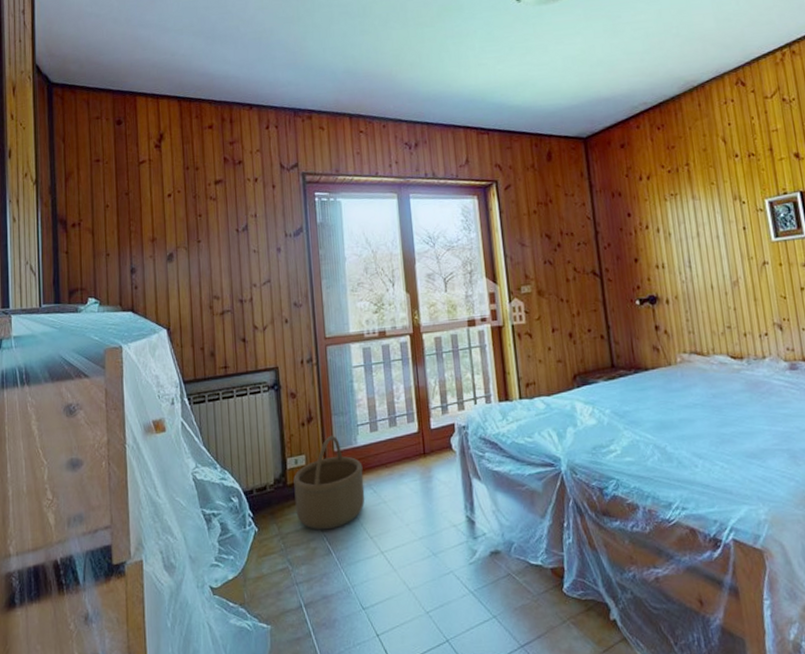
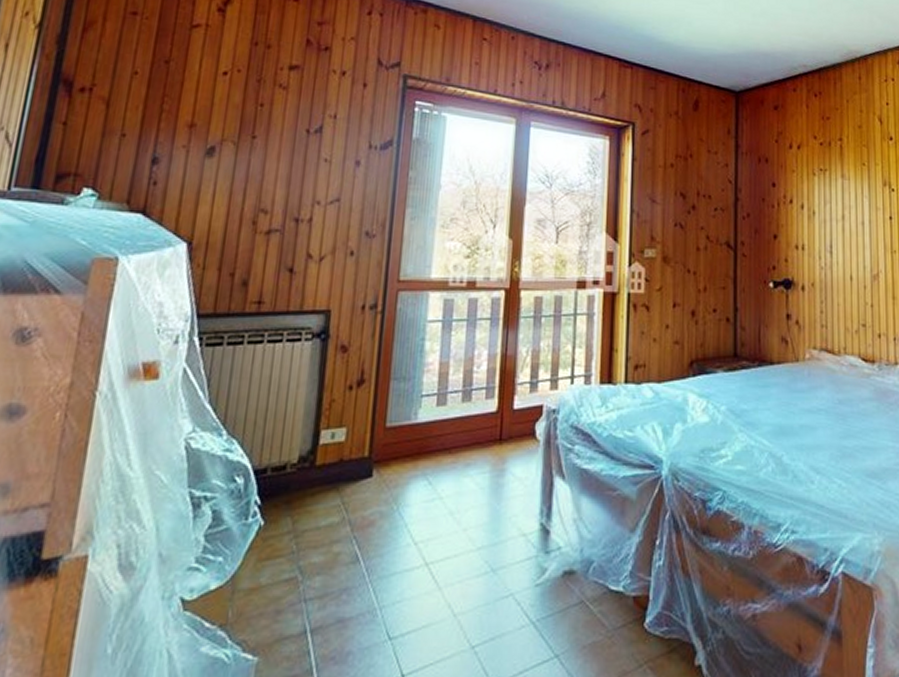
basket: present [293,435,365,530] -> none [320,405,420,529]

